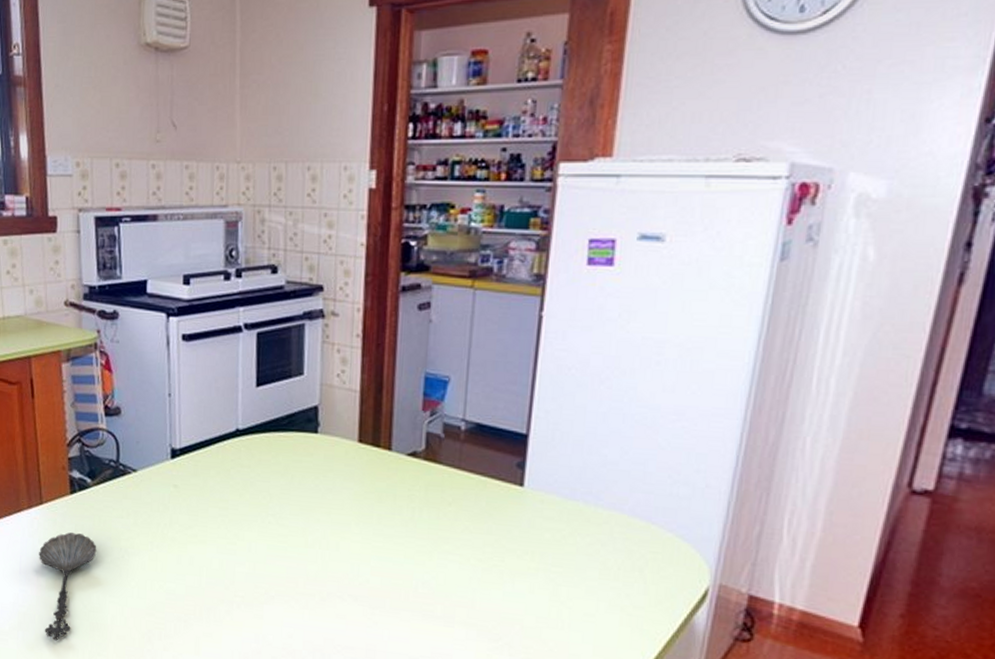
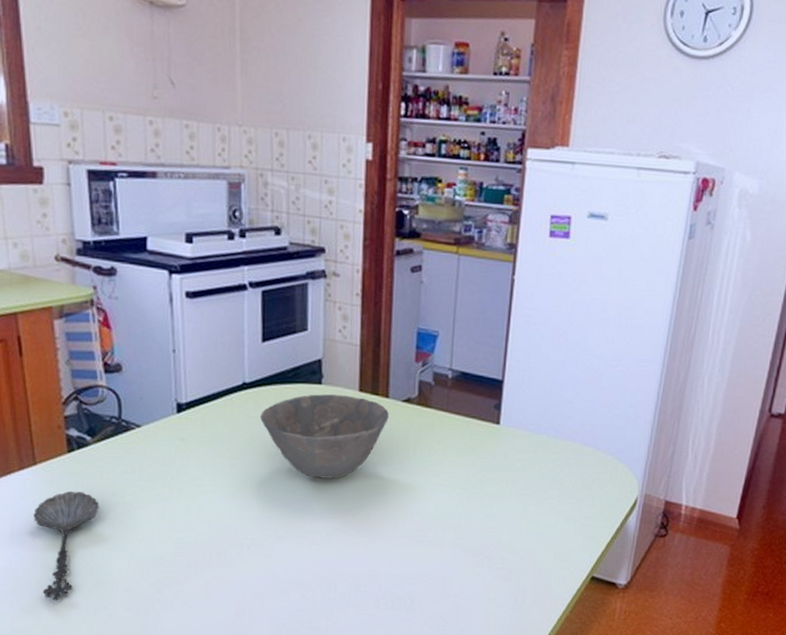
bowl: none [253,444,391,538] -> present [260,394,389,479]

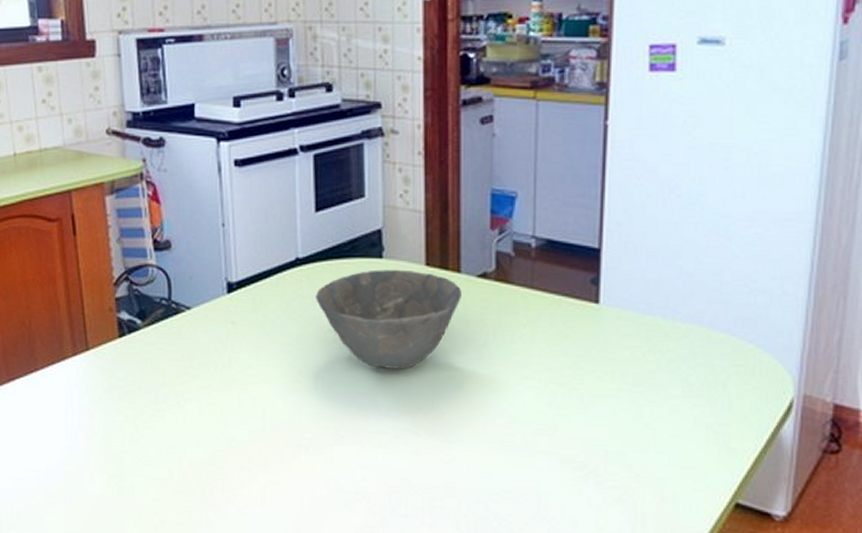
spoon: present [33,491,99,601] -> none [86,380,150,501]

